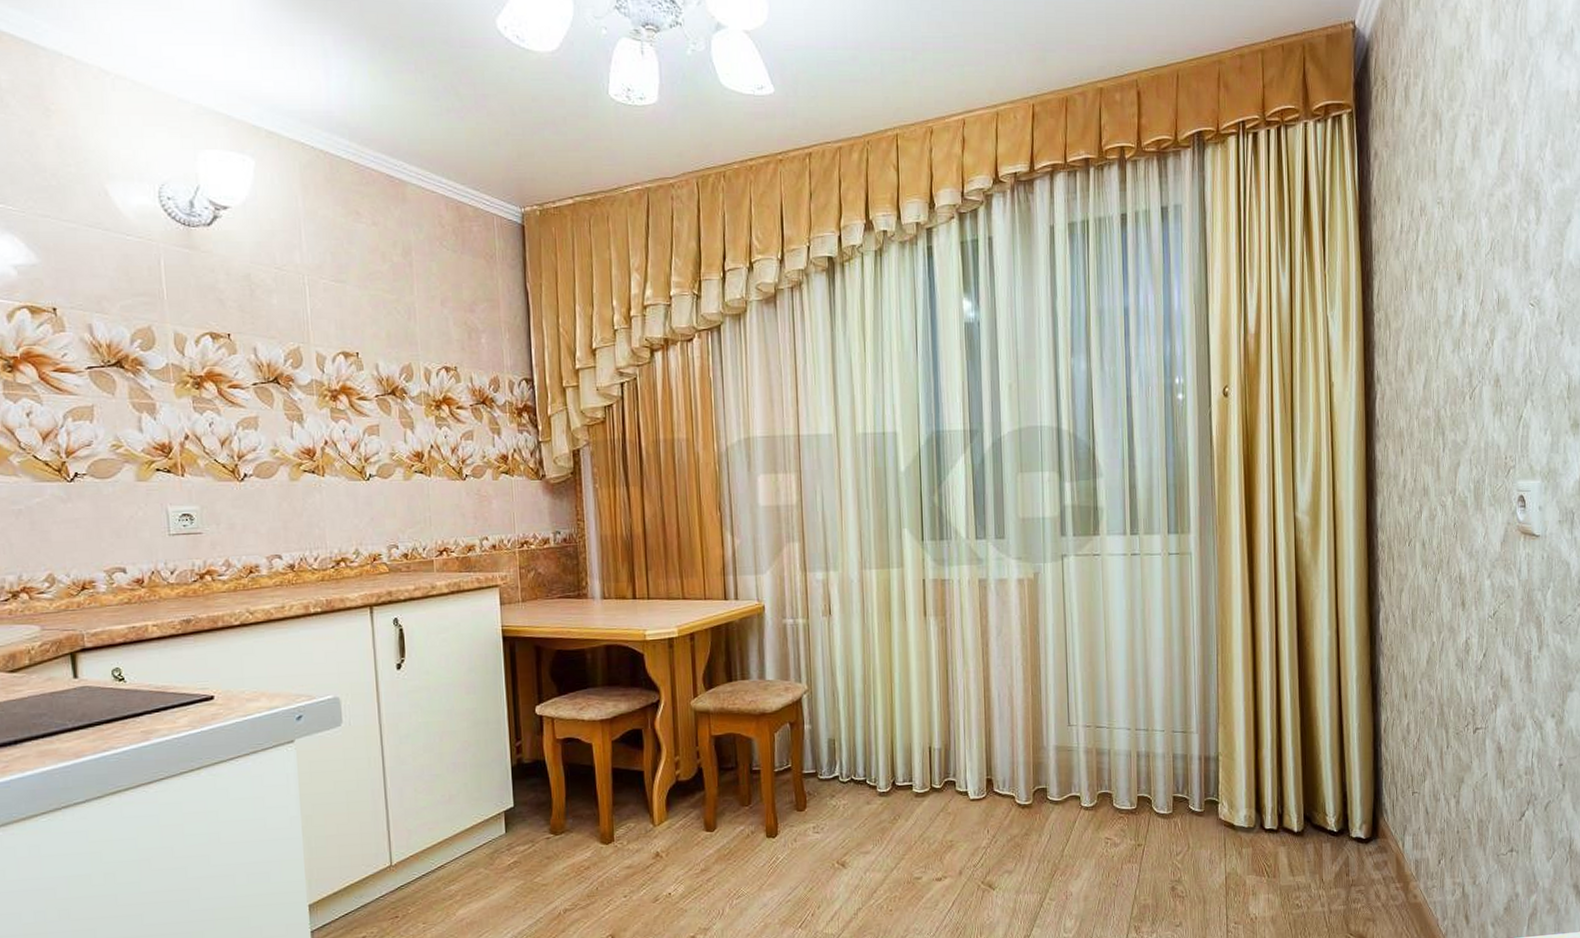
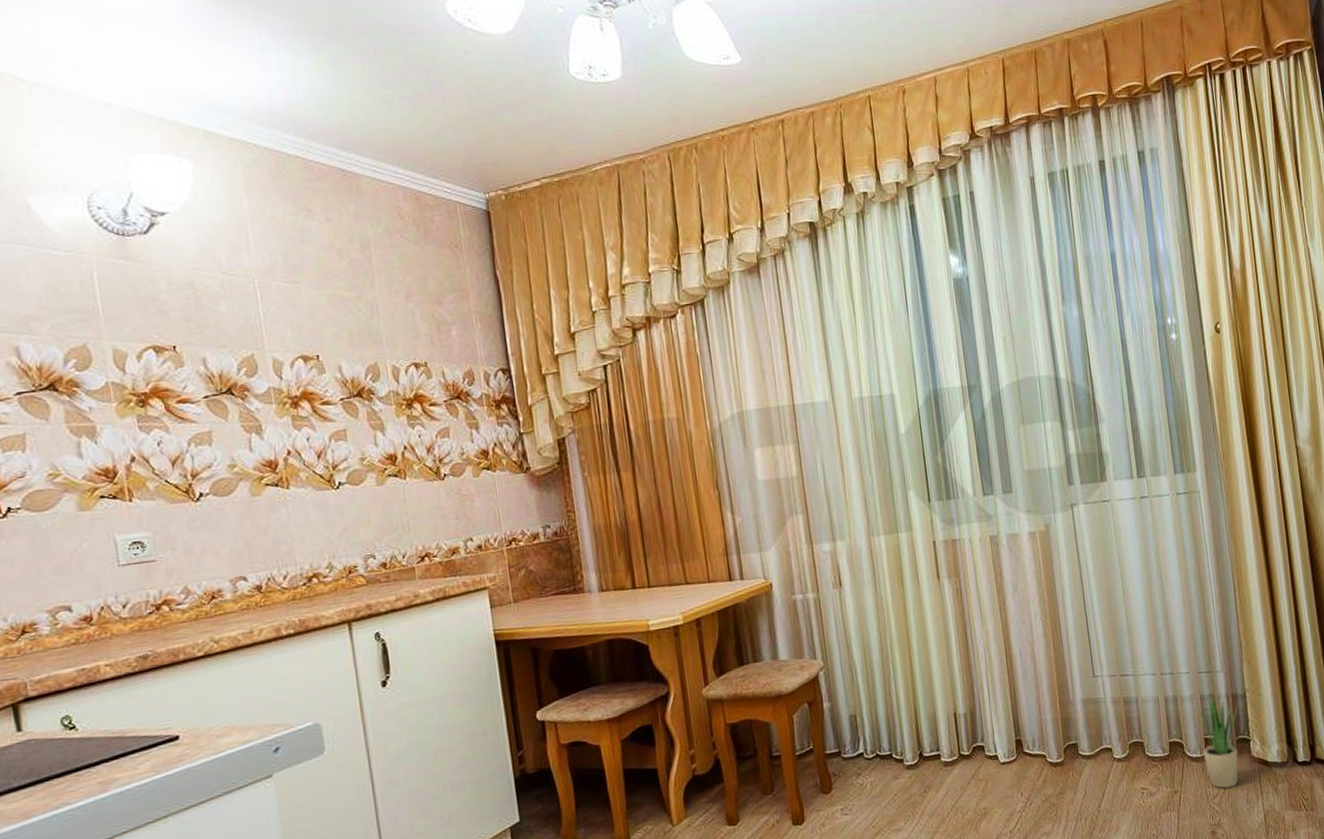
potted plant: none [1170,752,1210,847] -> present [1199,692,1239,789]

